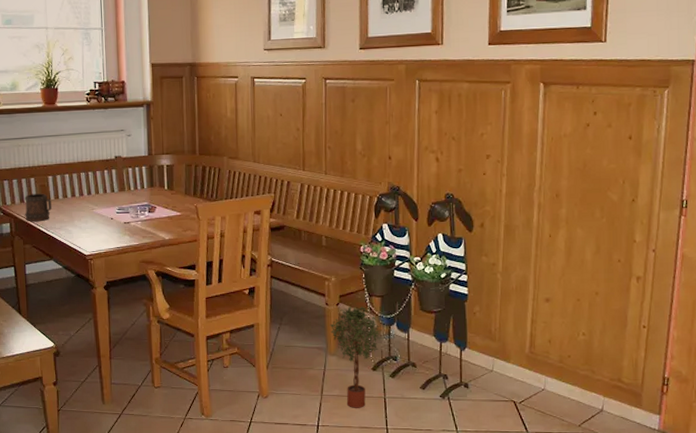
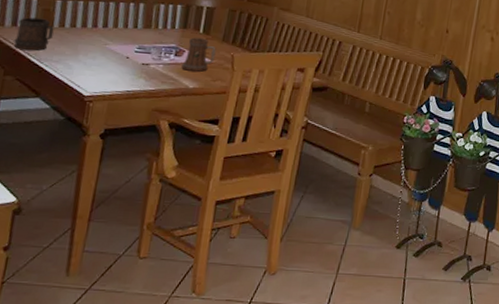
beer mug: none [156,194,182,225] -> present [181,37,216,72]
potted tree: present [329,306,382,408] -> none [358,178,413,289]

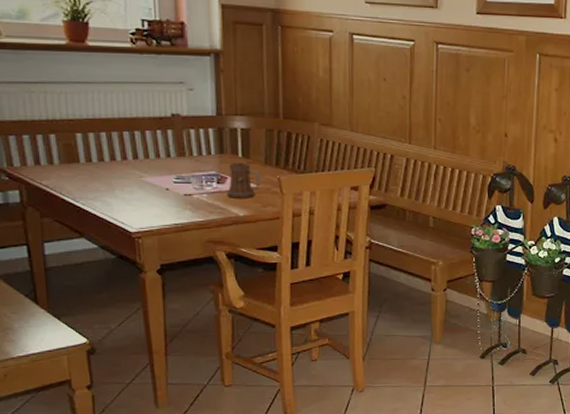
beer mug: present [14,17,54,51] -> none [41,154,82,190]

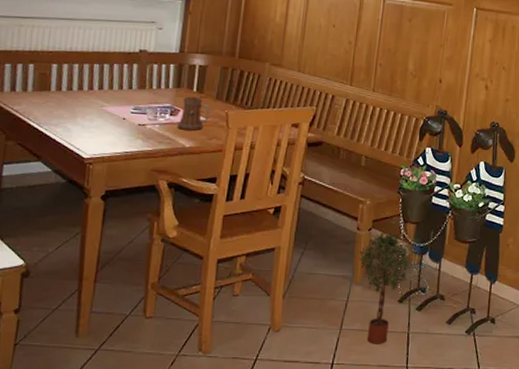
potted tree: none [435,291,491,398] -> present [358,232,413,344]

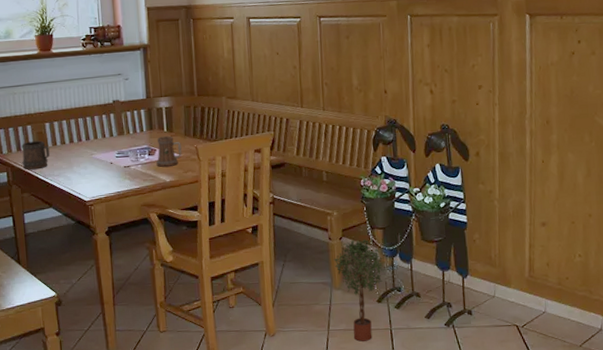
beer mug: none [13,82,52,116] -> present [22,140,50,170]

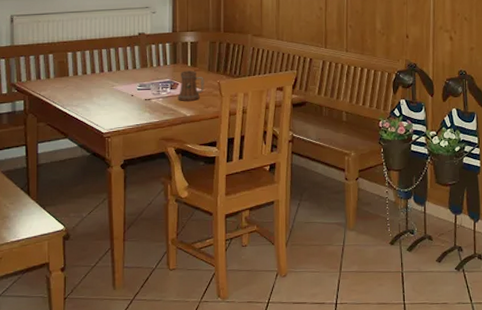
beer mug: present [22,140,50,170] -> none [40,70,70,99]
potted tree: present [333,239,385,342] -> none [349,180,399,284]

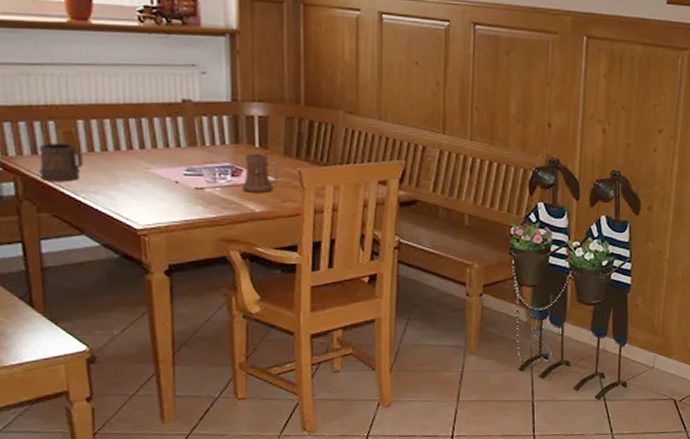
beer mug: none [40,70,70,99] -> present [39,143,83,182]

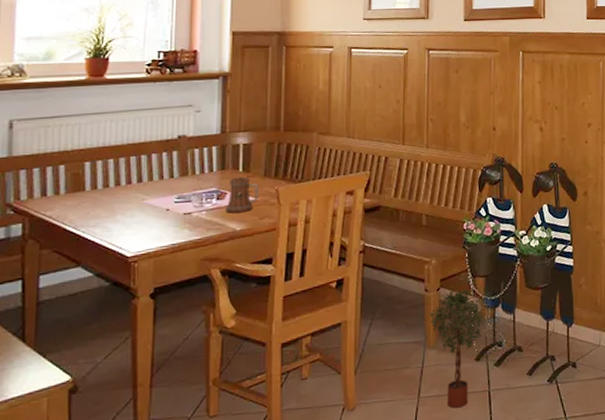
beer mug: present [39,143,83,182] -> none [46,183,86,221]
potted tree: none [470,297,532,414] -> present [429,289,486,408]

